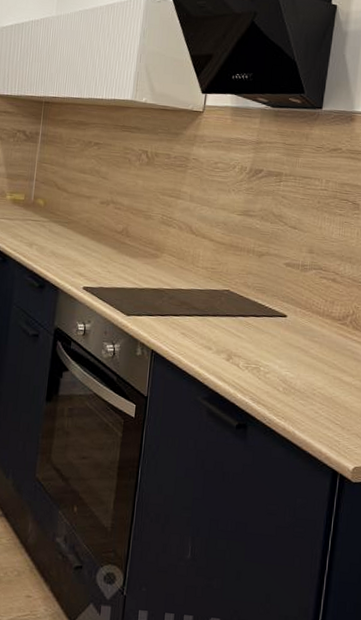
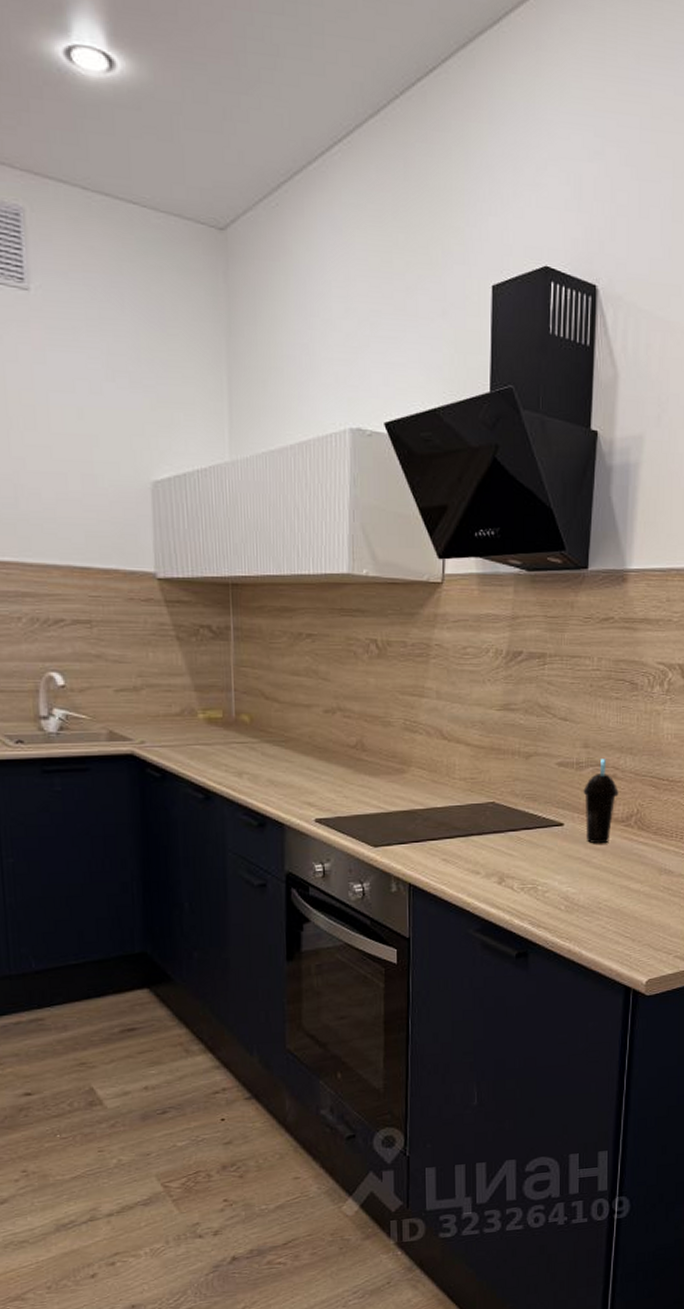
cup: none [305,264,337,338] -> present [583,759,619,844]

